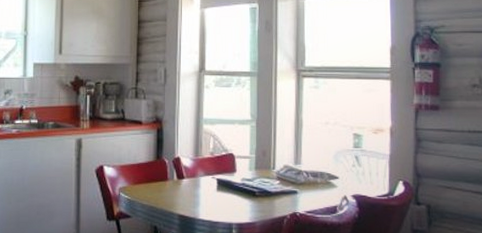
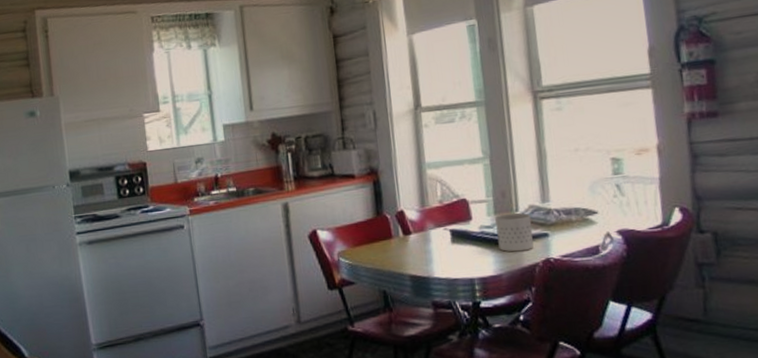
mug: none [255,170,285,204] -> present [495,212,534,252]

